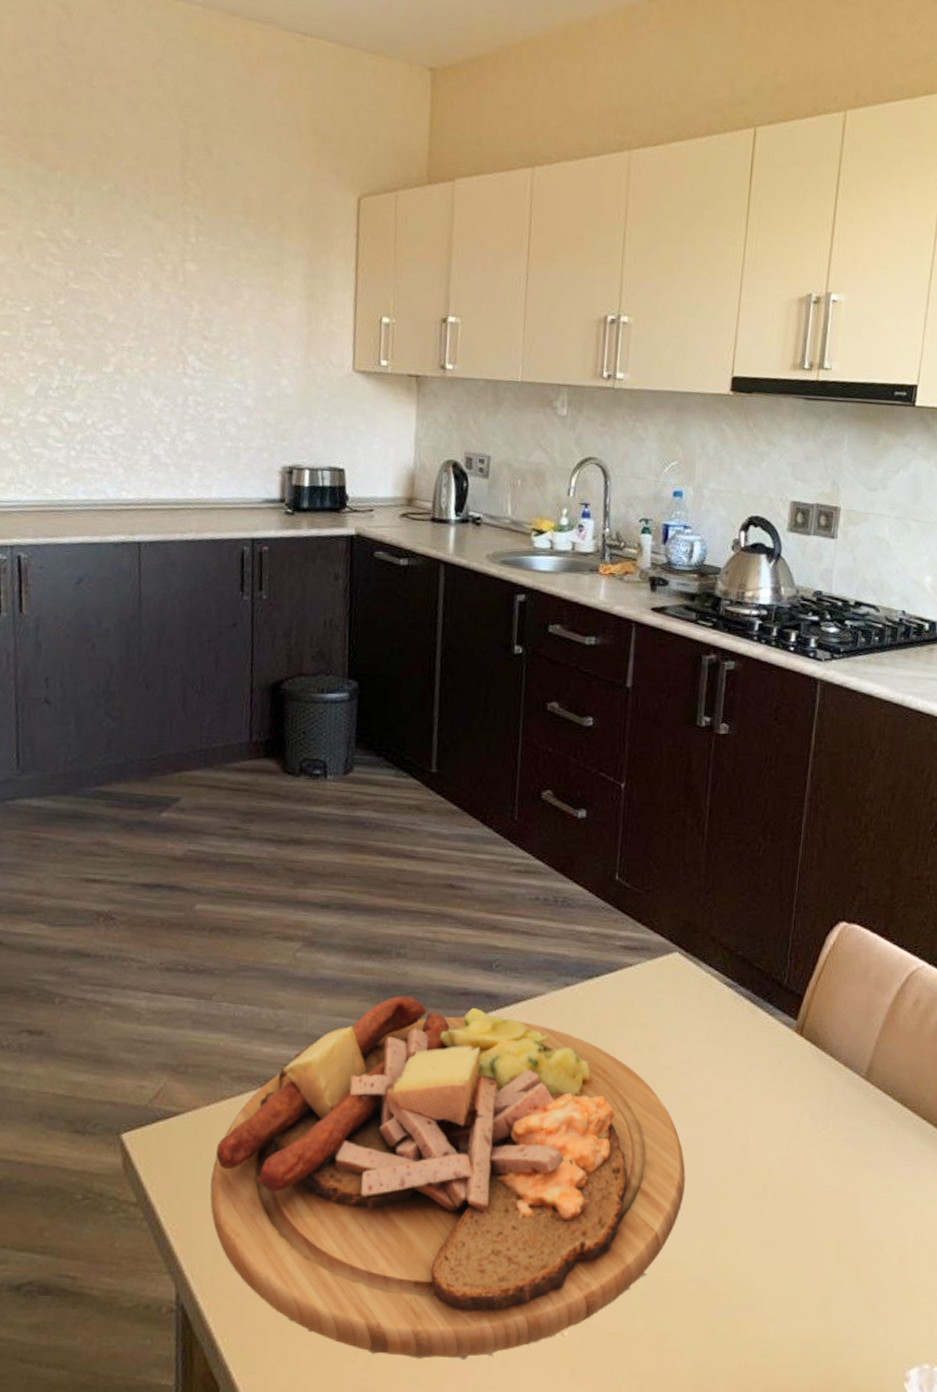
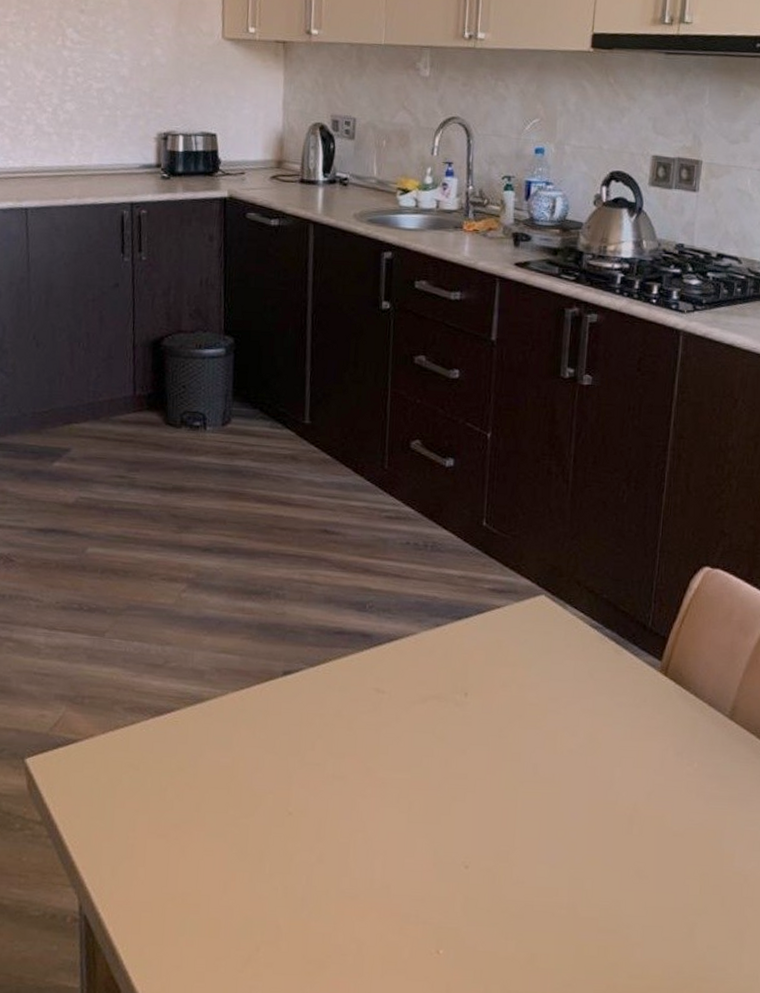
food platter: present [210,996,686,1360] -> none [107,634,554,973]

